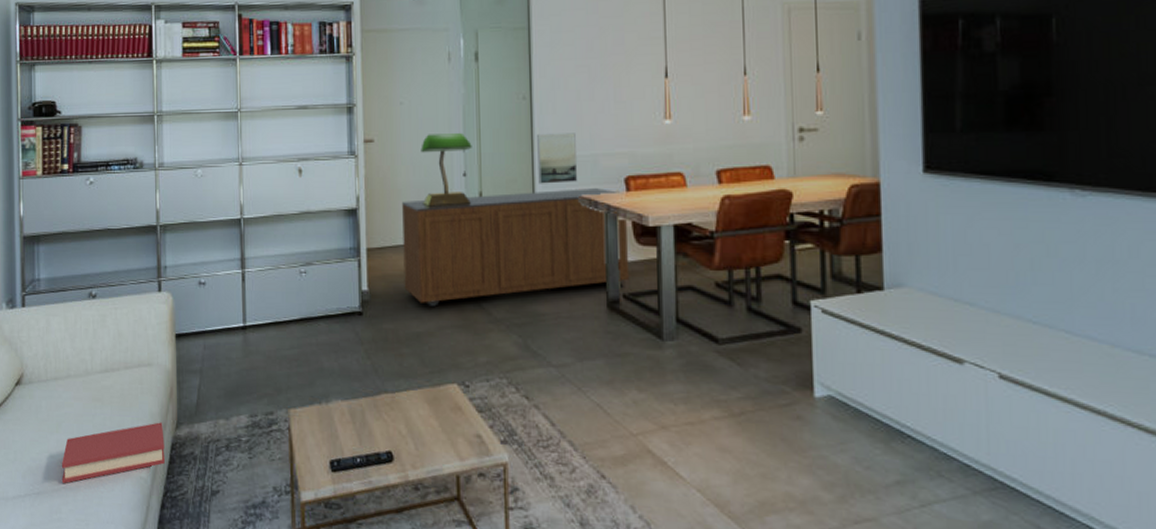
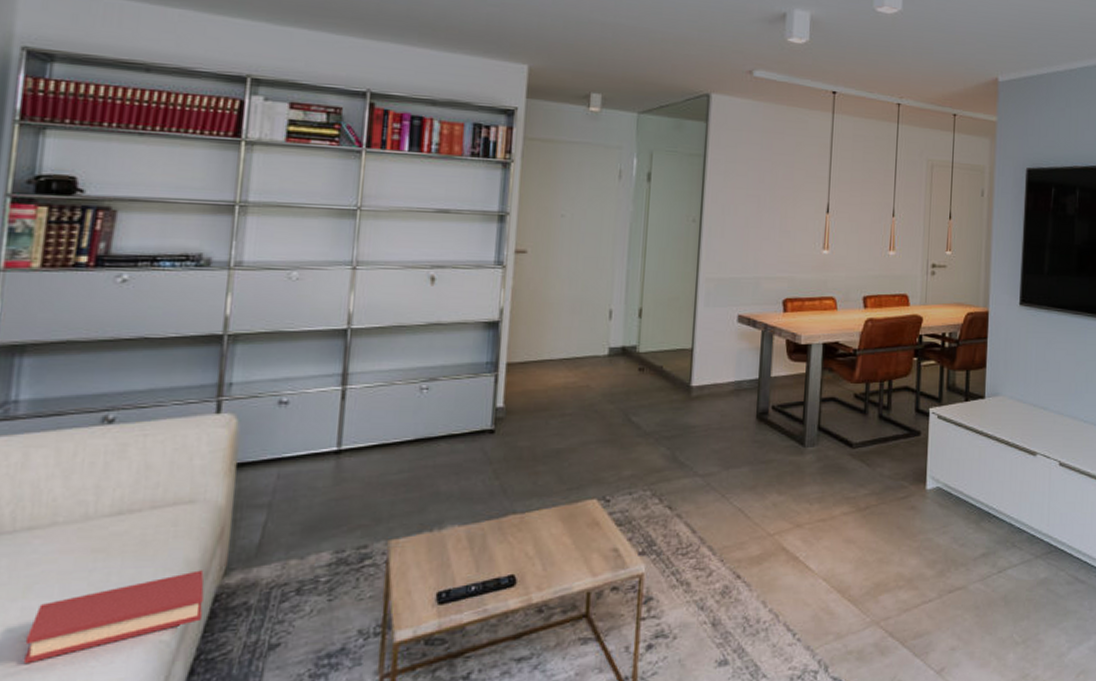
sideboard: present [402,188,630,307] -> none [547,308,781,422]
table lamp: present [421,133,472,207] -> none [576,249,636,322]
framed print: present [537,133,578,184] -> none [701,255,741,303]

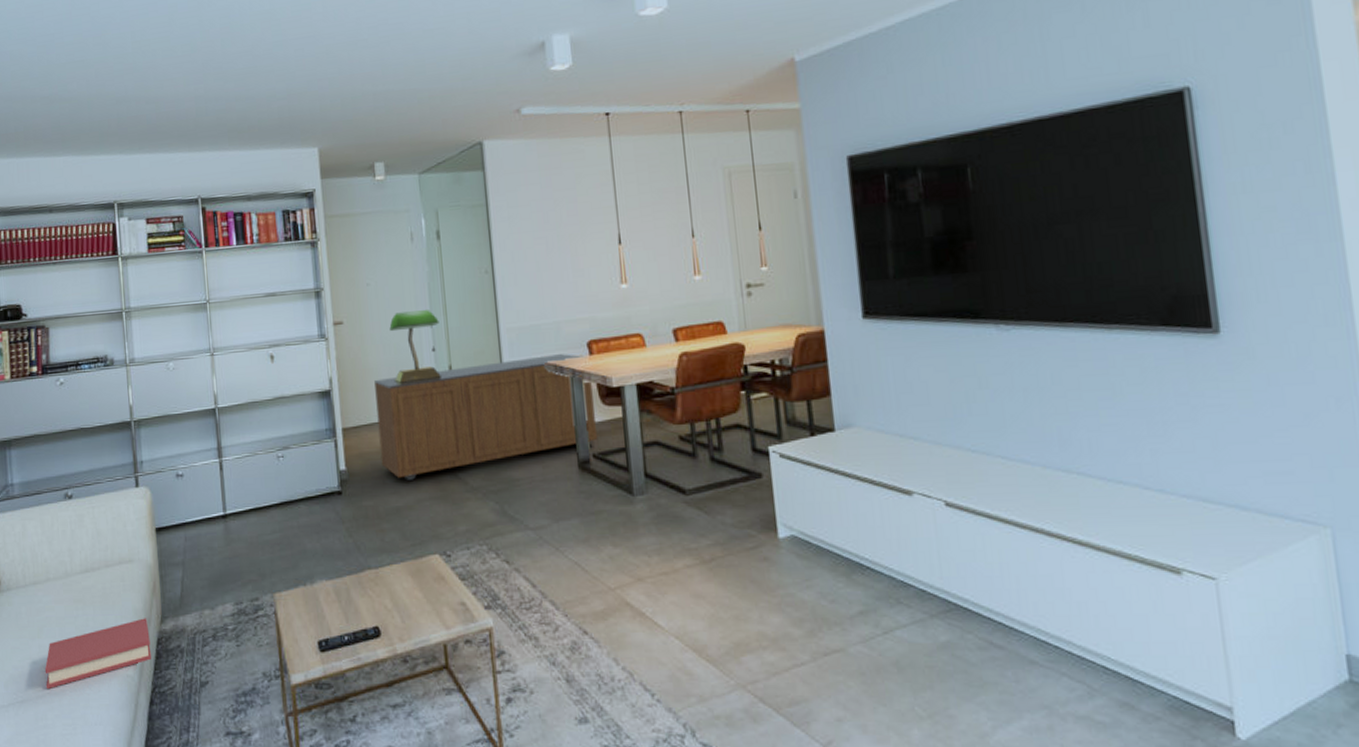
sideboard: none [547,308,781,422] -> present [374,354,598,480]
table lamp: none [576,249,636,322] -> present [389,310,441,383]

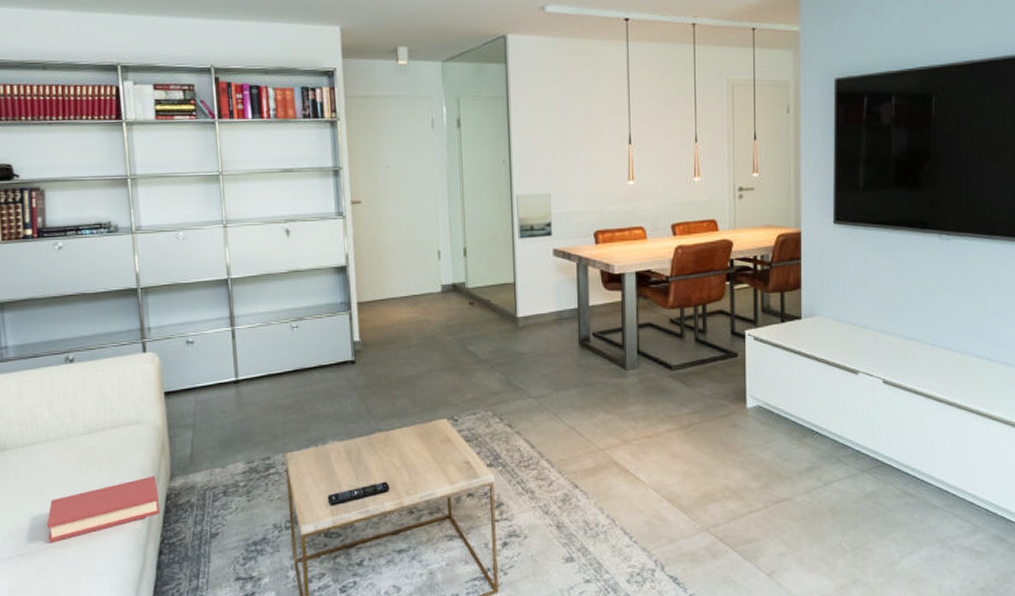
sideboard: present [374,354,598,480] -> none [391,242,598,352]
table lamp: present [389,310,441,383] -> none [407,194,456,262]
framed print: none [501,302,543,354] -> present [516,193,553,239]

